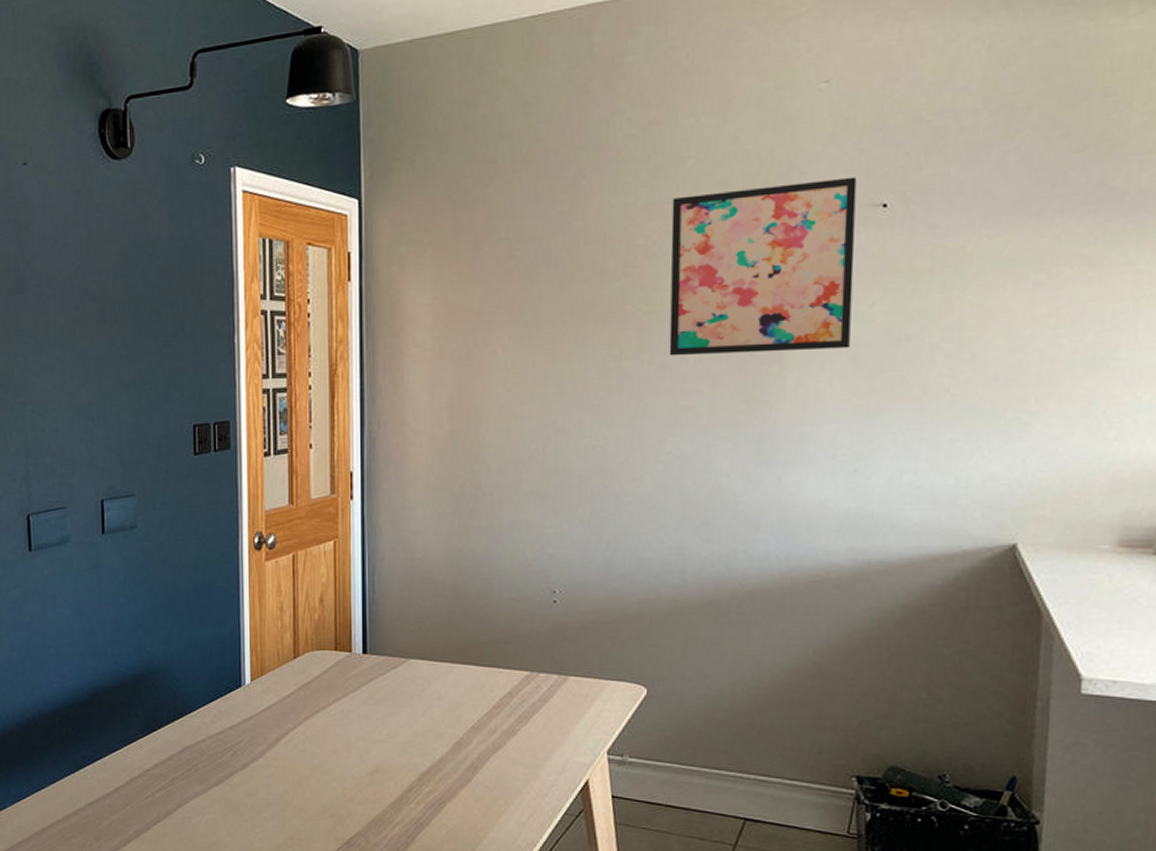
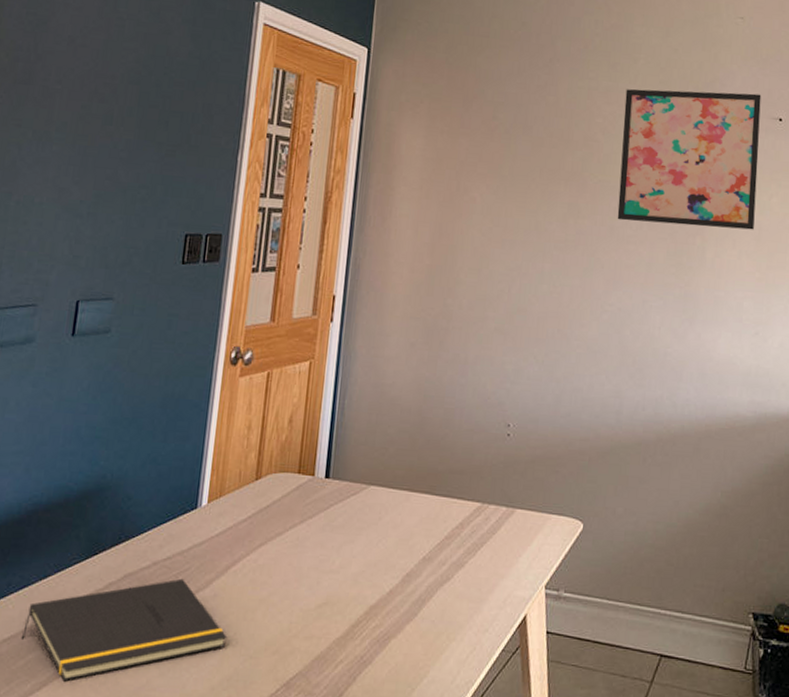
notepad: none [102,750,286,838] -> present [20,578,227,680]

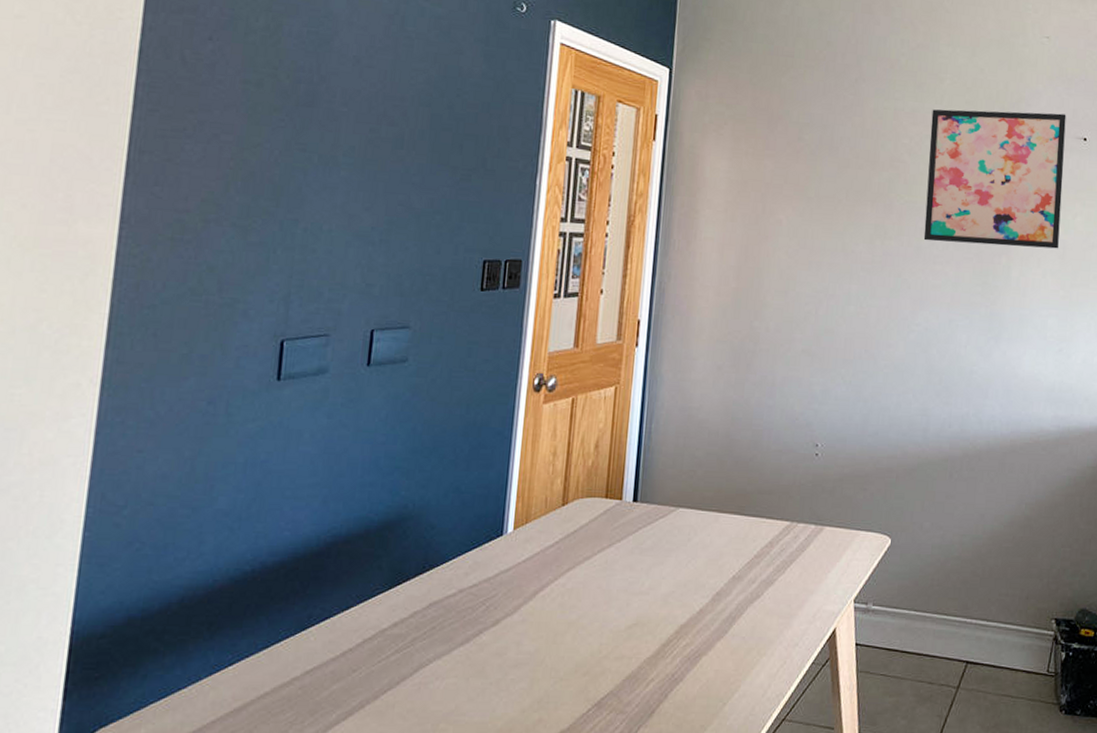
notepad: present [20,578,227,680] -> none [324,605,537,709]

